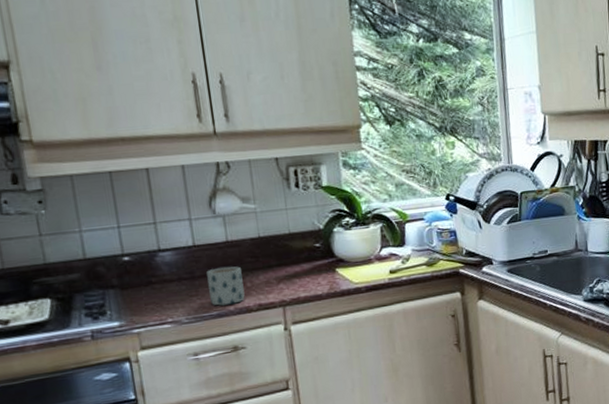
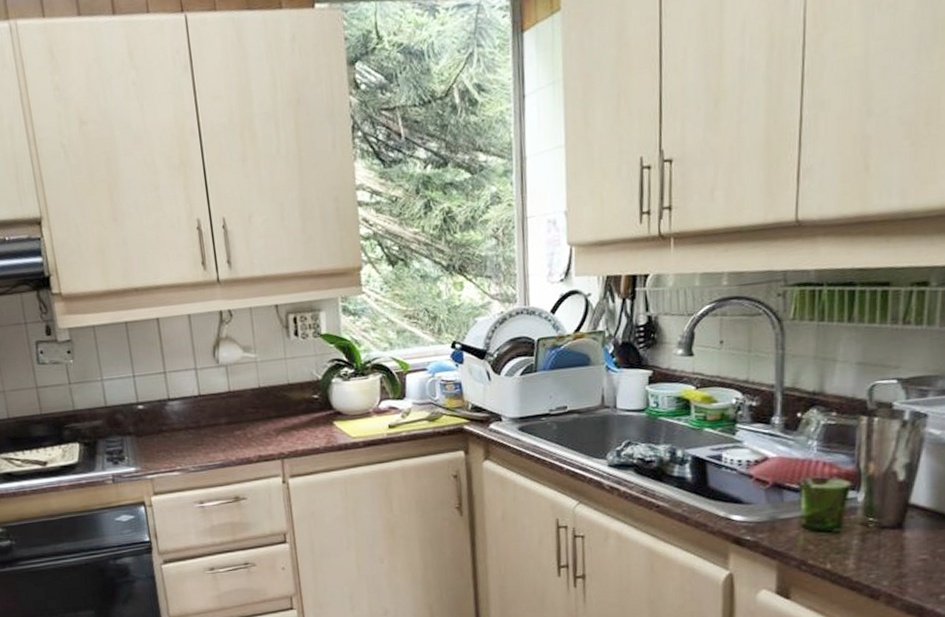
mug: present [206,266,245,306] -> none [211,416,246,456]

